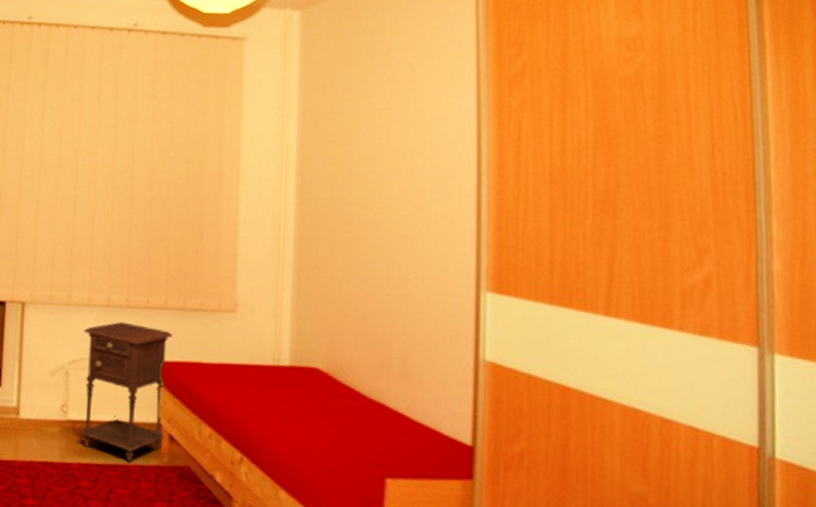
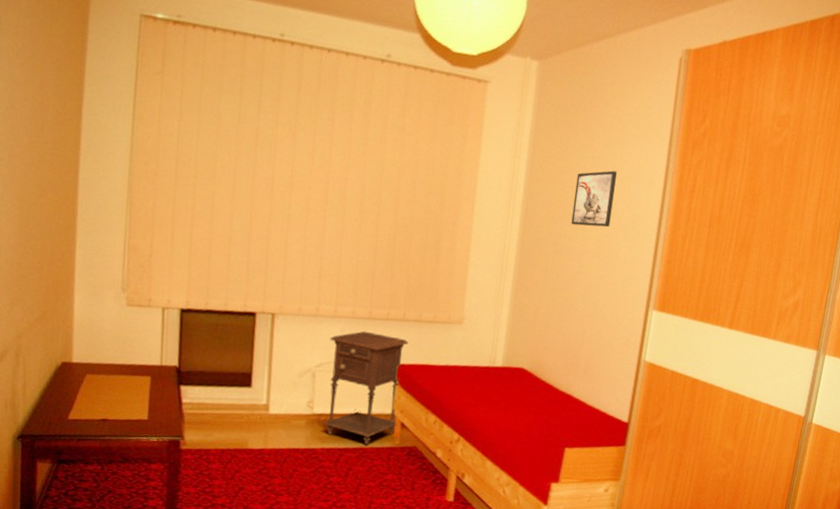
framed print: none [360,122,412,190] -> present [571,170,617,228]

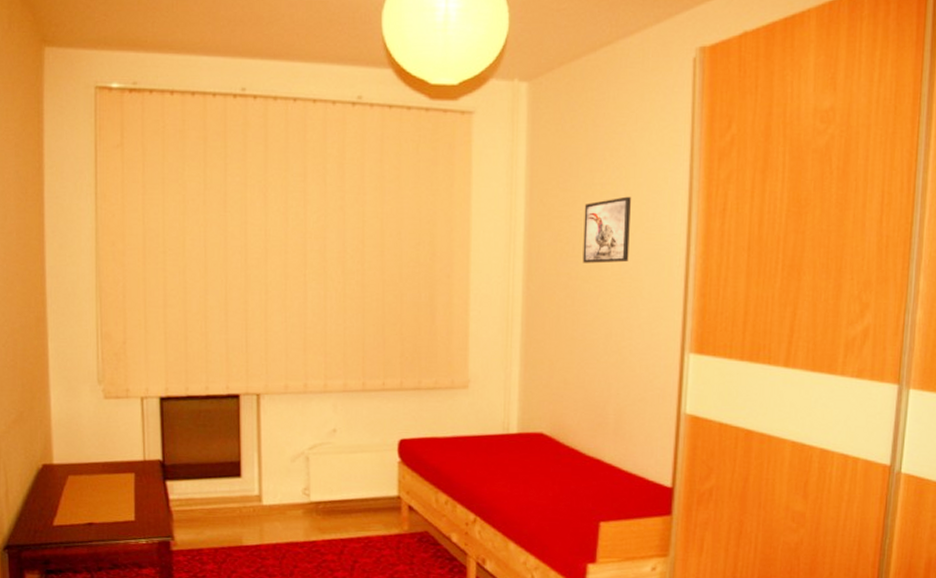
nightstand: present [324,331,409,446] -> none [322,405,409,535]

